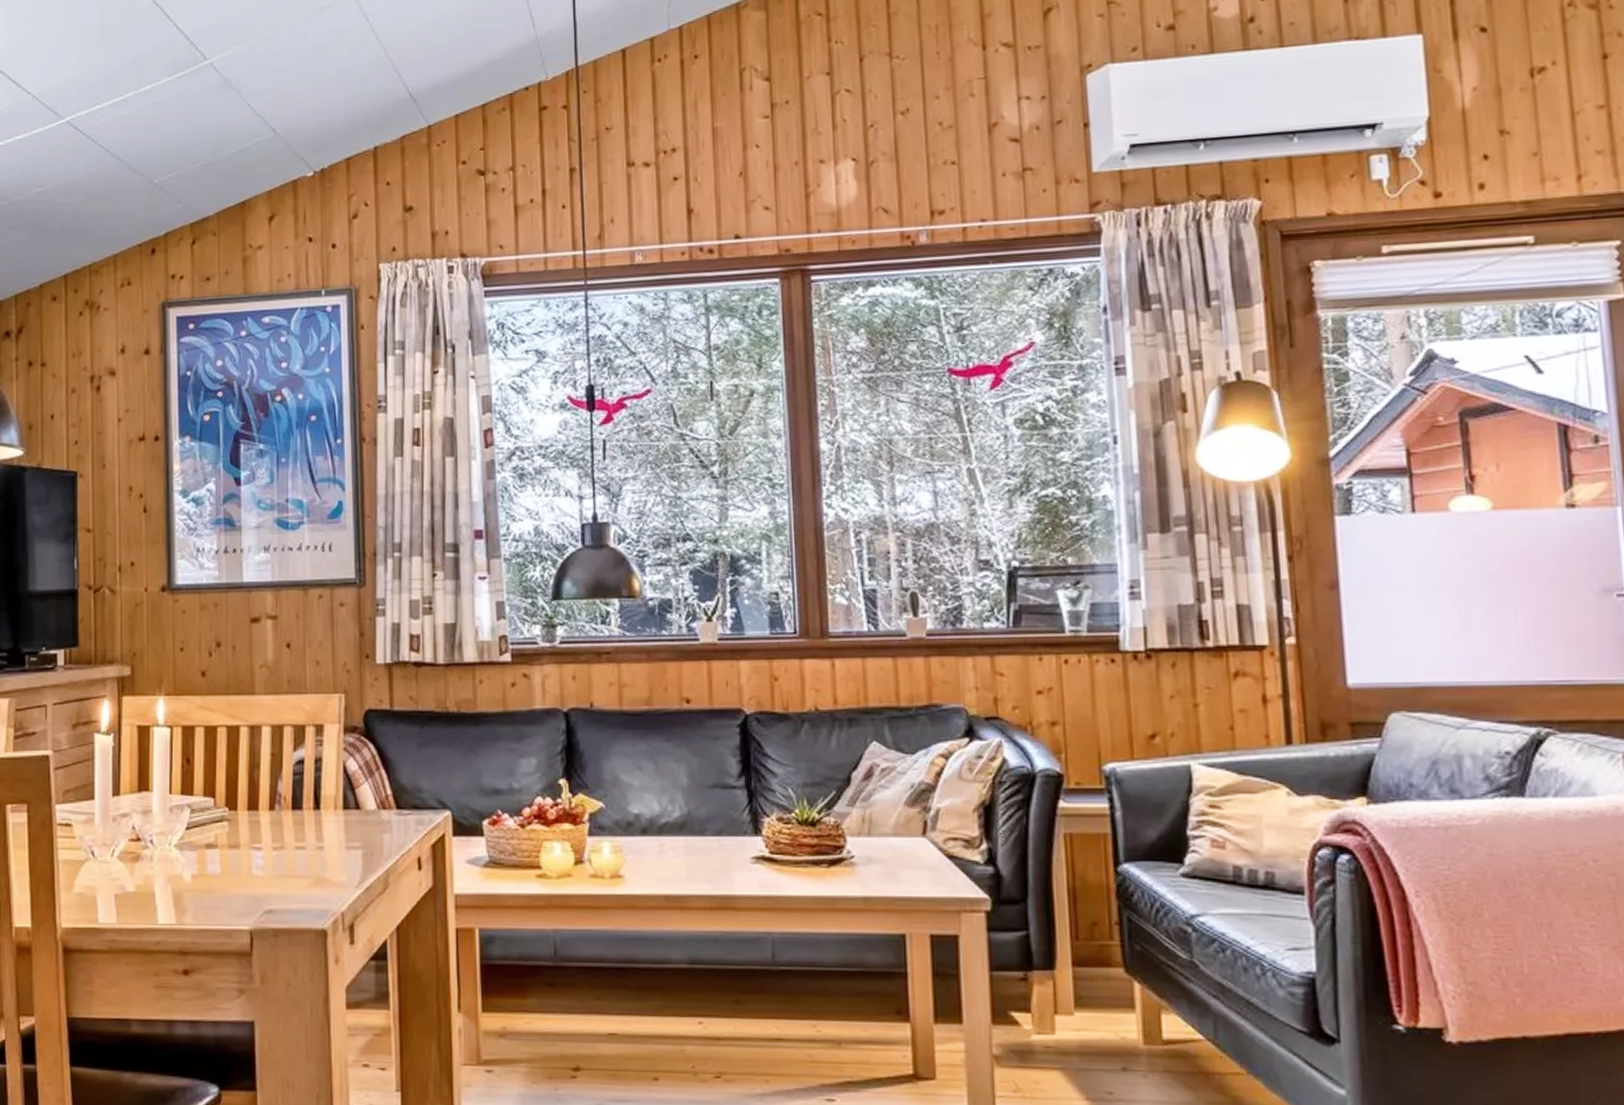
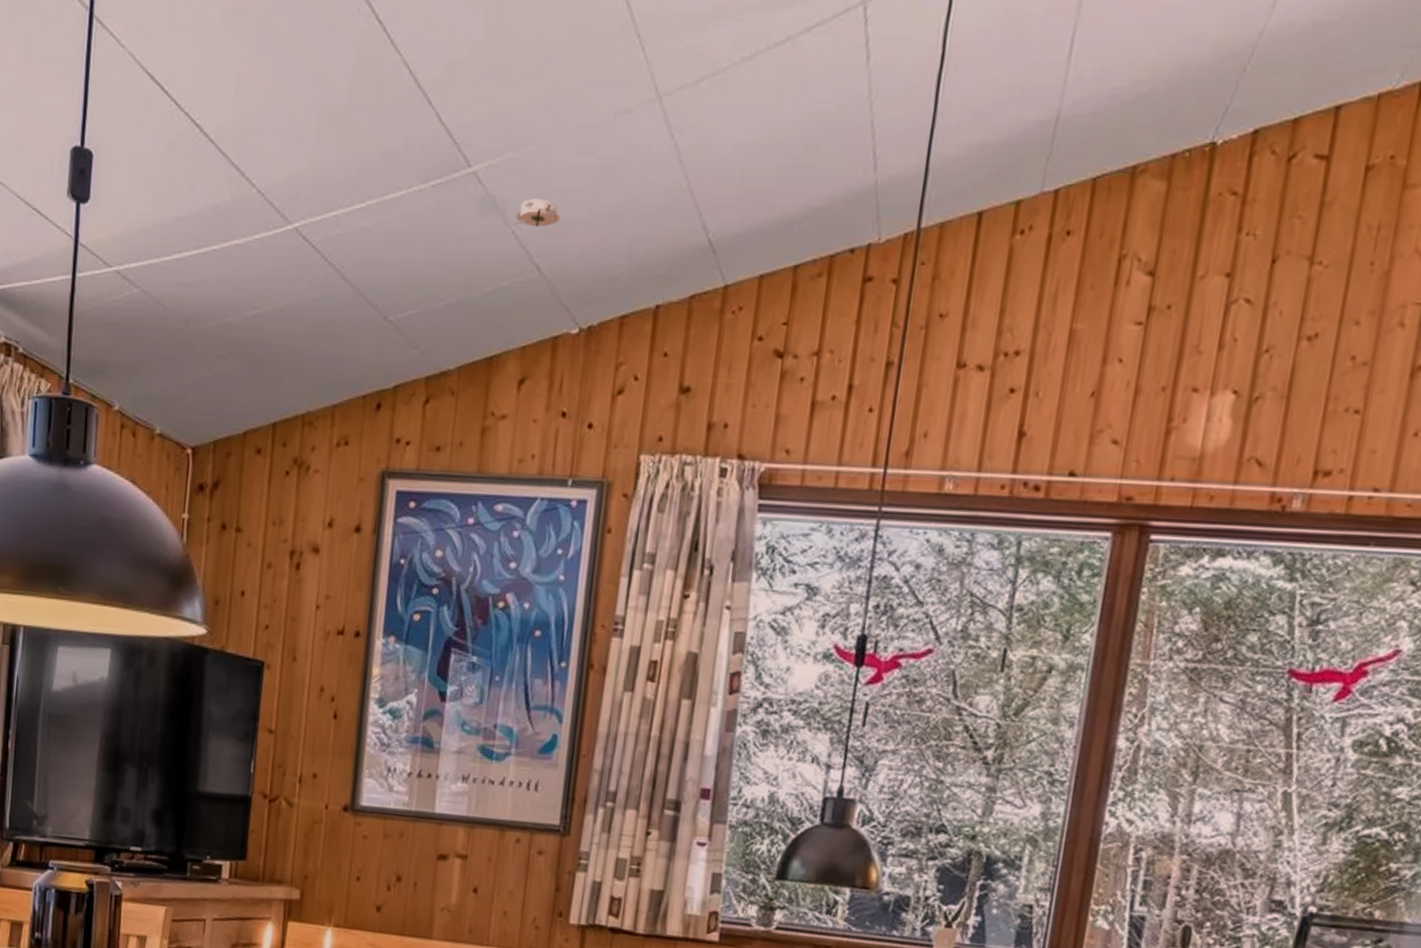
smoke detector: none [248,77,286,100] -> present [514,199,561,227]

